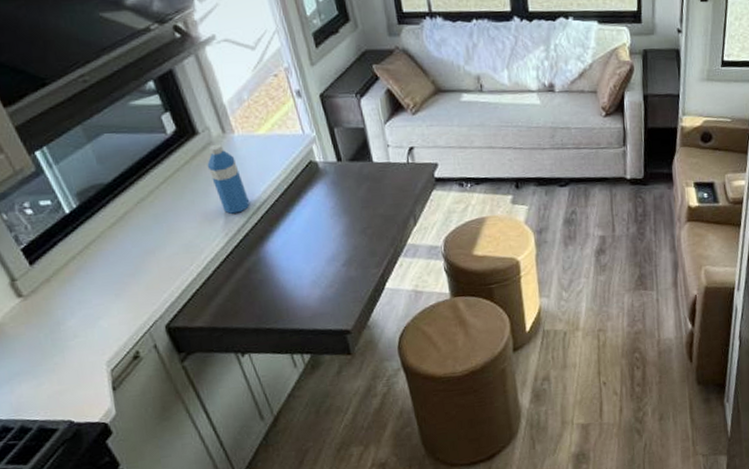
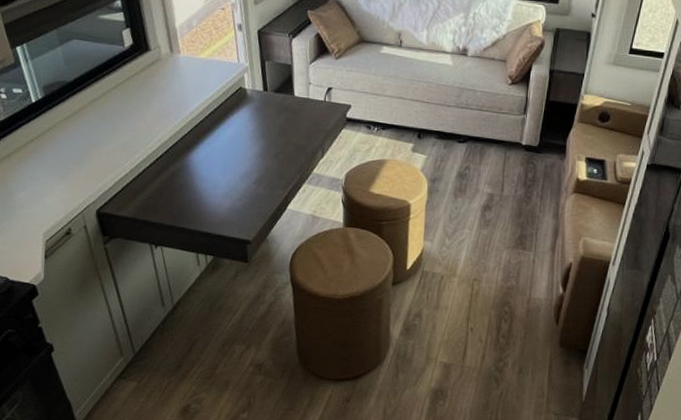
water bottle: present [207,144,250,214] -> none [153,61,184,123]

